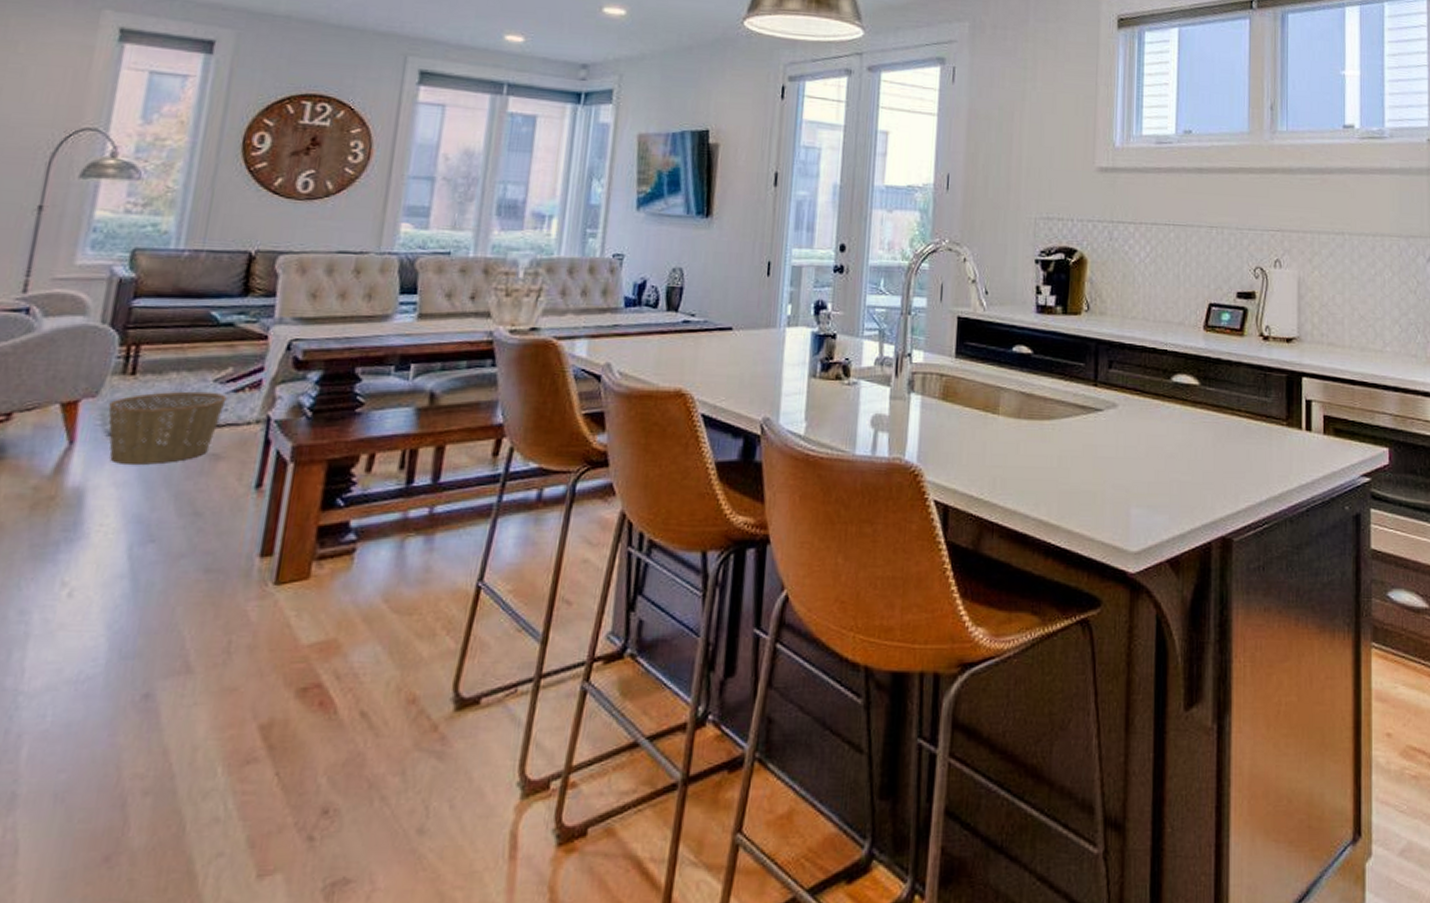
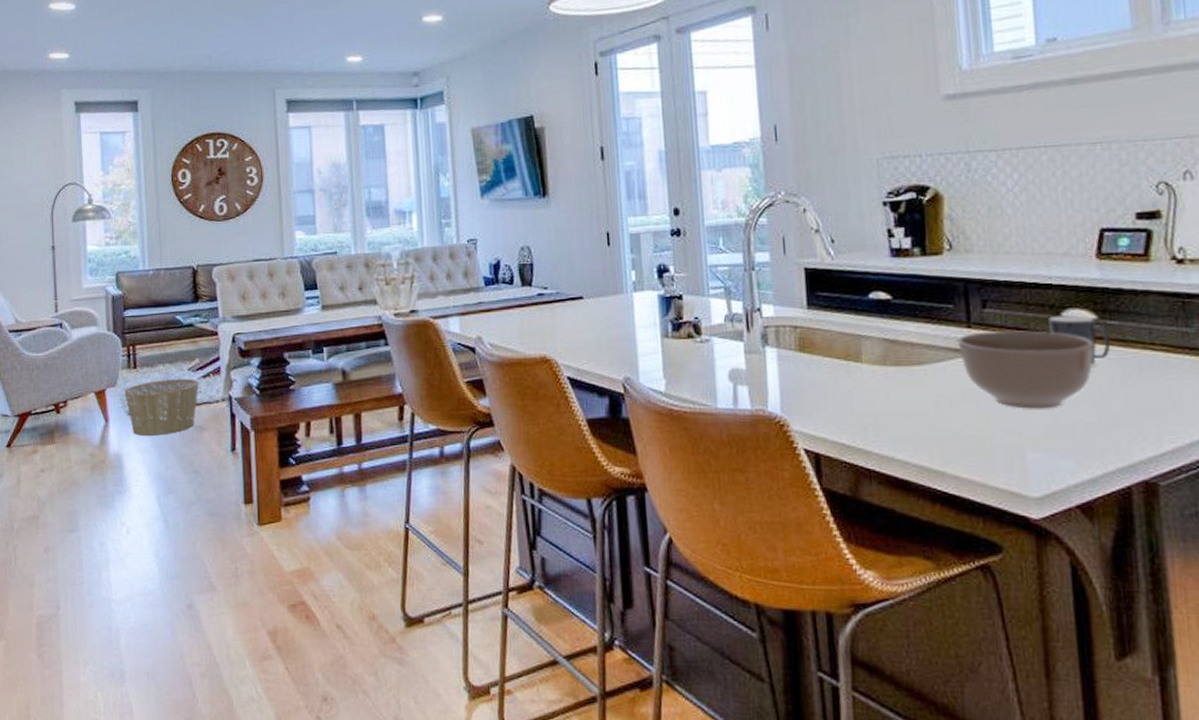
bowl: none [1084,389,1194,467] -> present [957,329,1094,409]
mug: none [1161,380,1208,430] -> present [1048,315,1111,368]

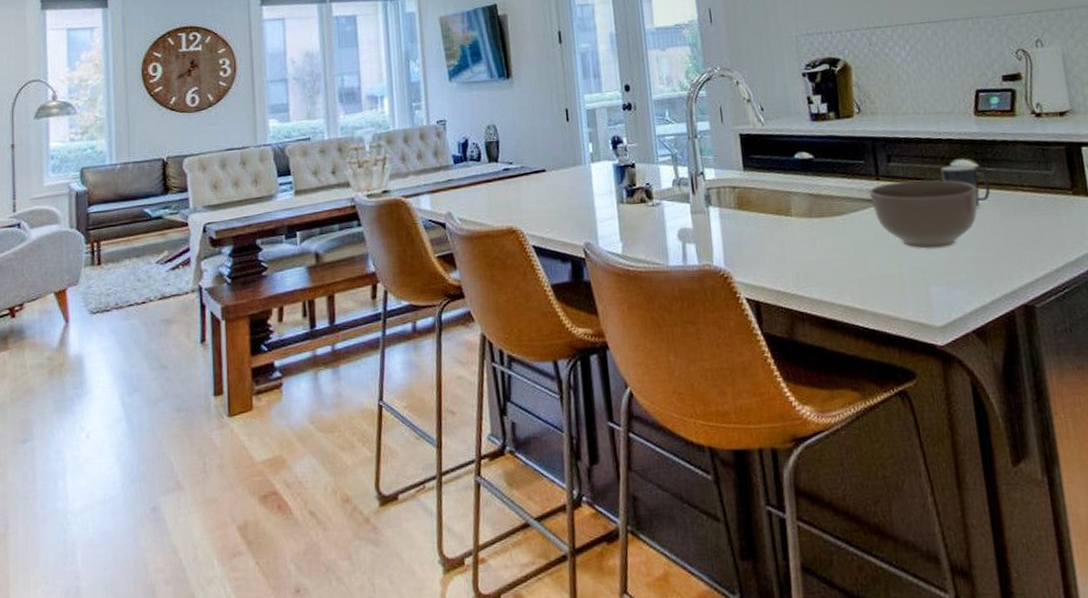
basket: present [124,378,199,436] -> none [87,271,168,334]

